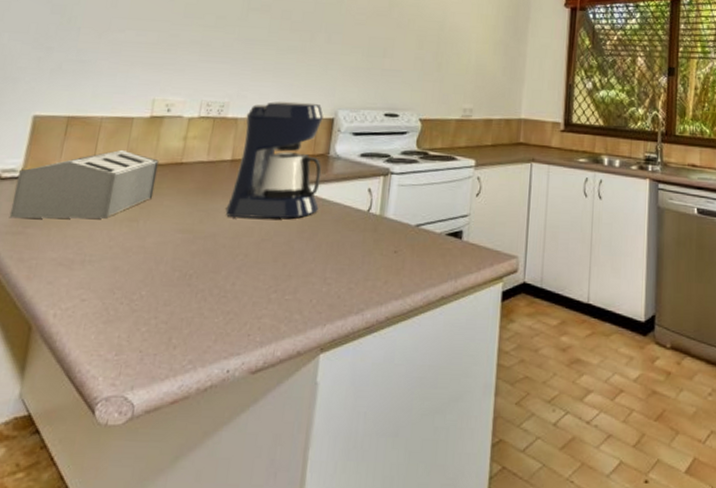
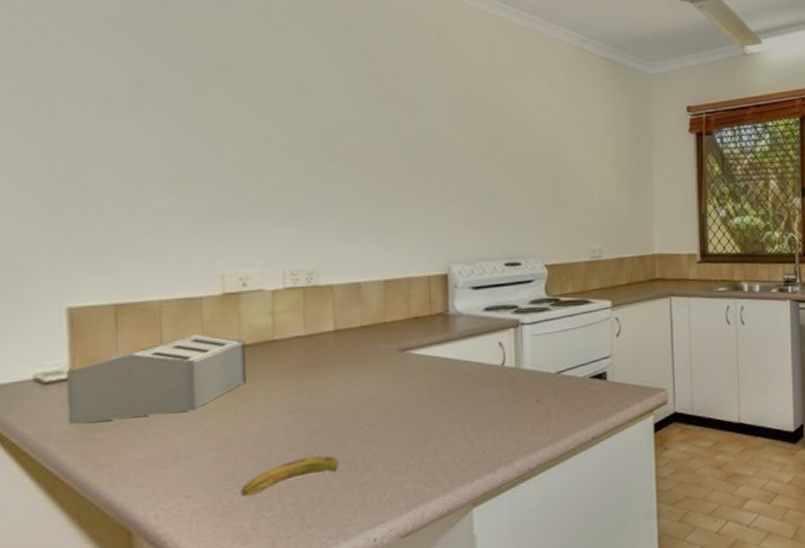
banana: none [125,277,213,308] -> present [240,455,340,497]
coffee maker: present [225,101,323,219] -> none [338,259,446,390]

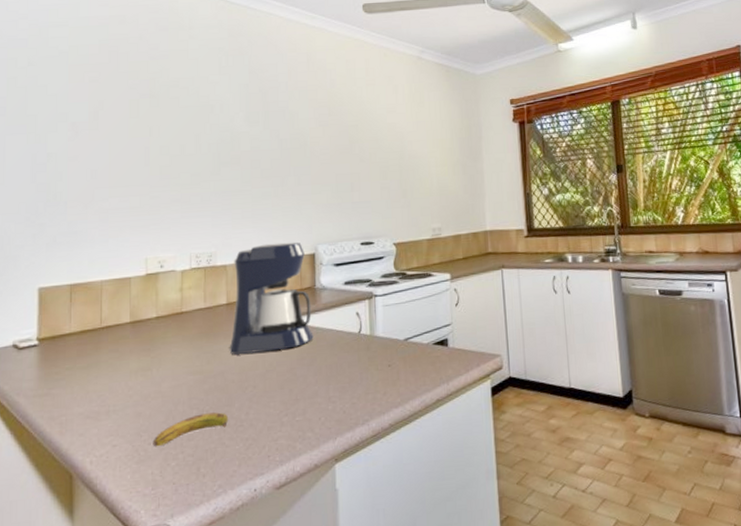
toaster: present [65,334,247,425] -> none [33,307,161,383]
coffee maker: none [338,259,446,390] -> present [229,242,314,355]

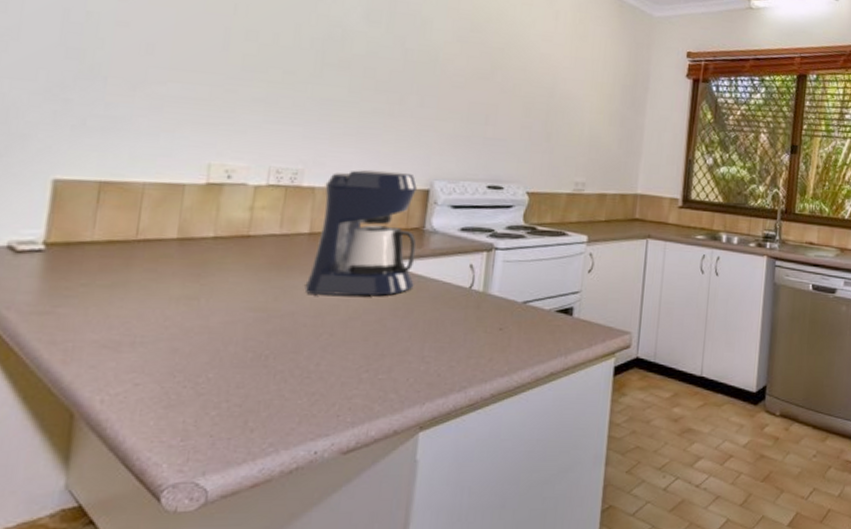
banana: present [152,412,229,447] -> none [189,358,294,392]

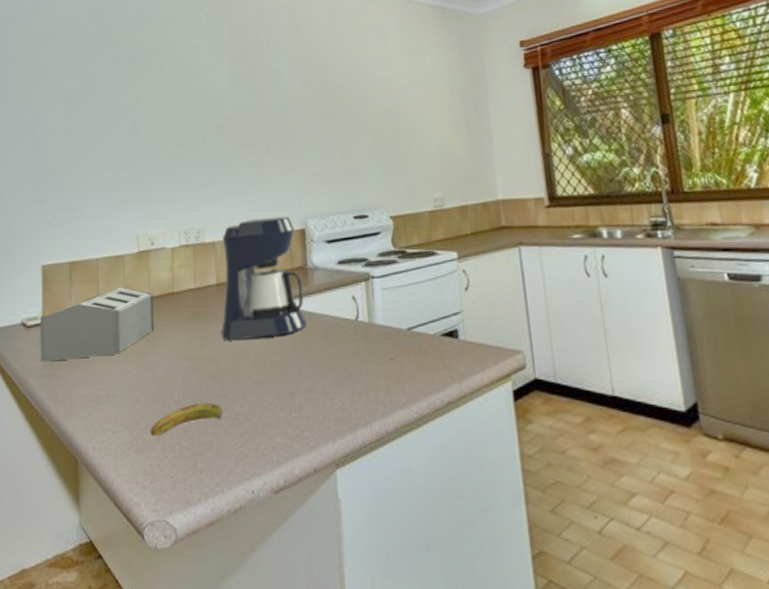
toaster: none [32,220,221,297] -> present [40,287,155,362]
banana: none [189,358,294,392] -> present [150,403,224,437]

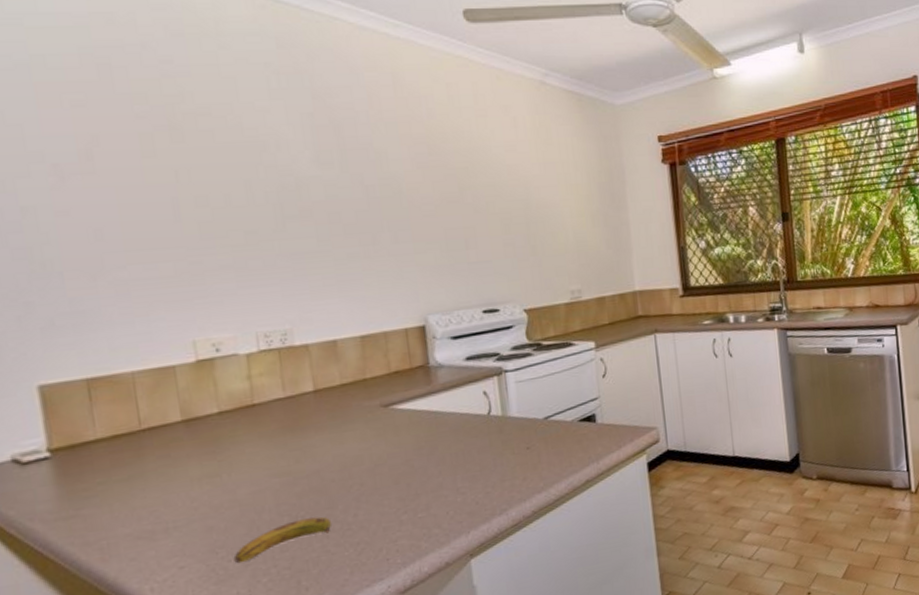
toaster: present [40,287,155,362] -> none [44,403,230,504]
coffee maker: present [221,216,307,340] -> none [317,312,432,450]

